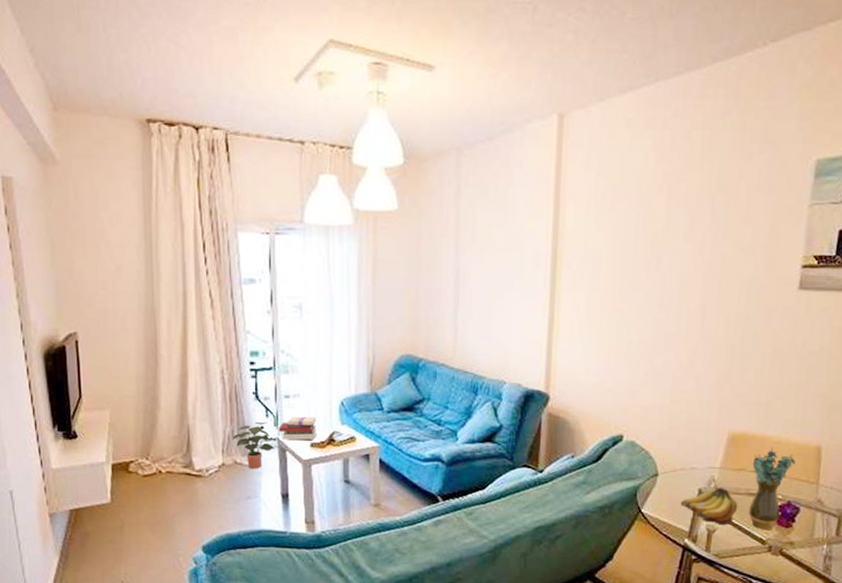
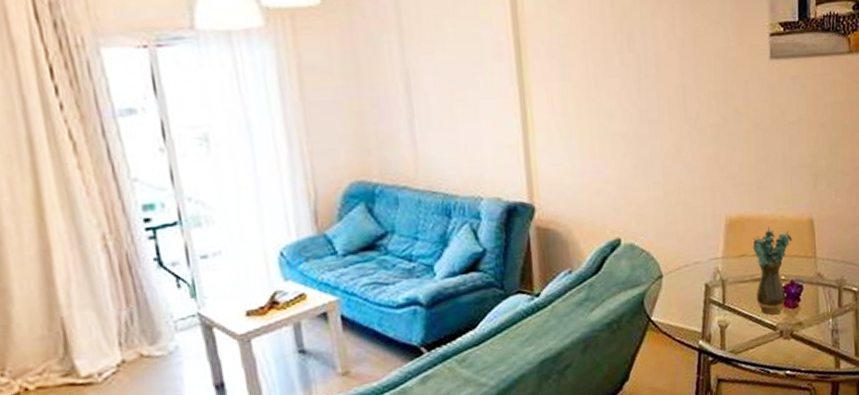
potted plant: present [232,421,277,469] -> none [132,294,198,360]
books: present [278,416,317,441] -> none [197,276,253,315]
fruit: present [681,487,738,525] -> none [689,277,746,318]

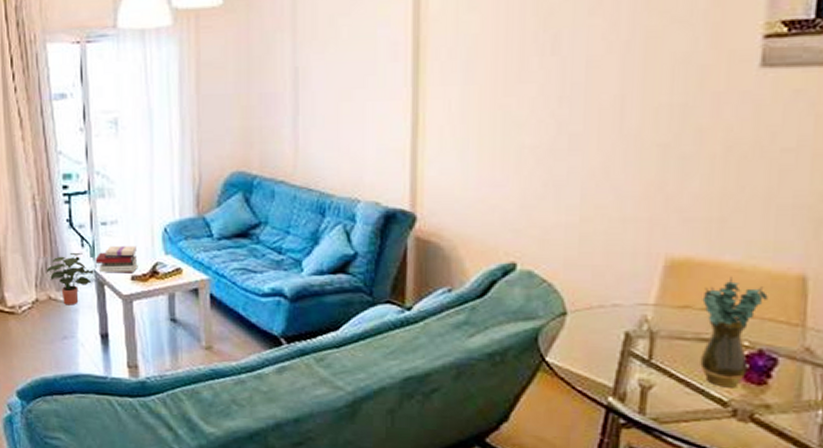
potted plant: none [132,294,198,360] -> present [46,252,94,305]
books: none [197,276,253,315] -> present [95,245,138,274]

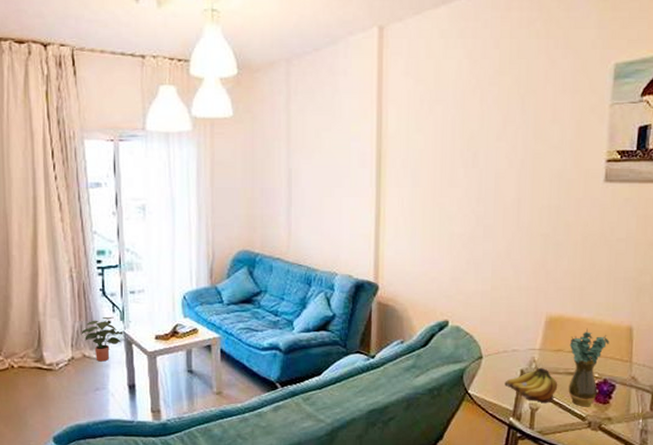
books: present [95,245,138,274] -> none [124,310,161,334]
fruit: none [600,330,684,380] -> present [504,367,558,404]

